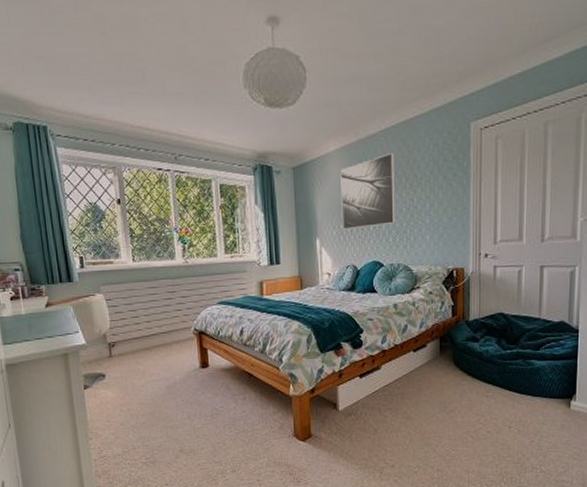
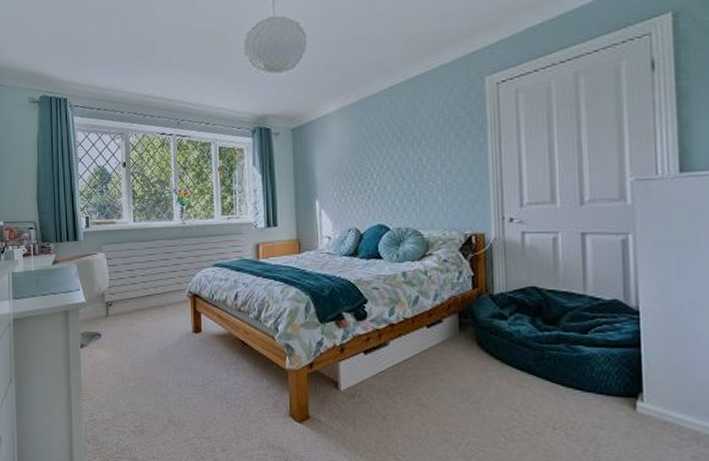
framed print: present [340,153,395,230] -> none [341,111,402,192]

